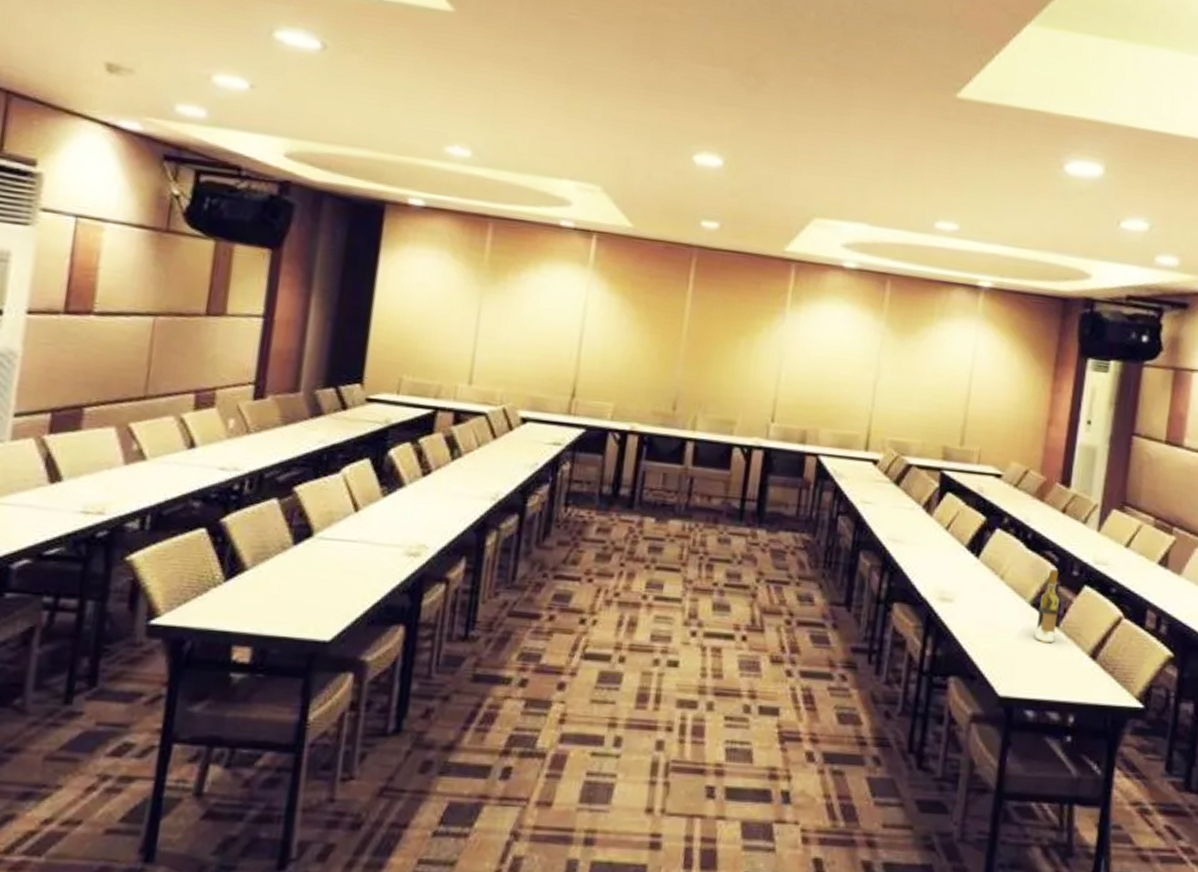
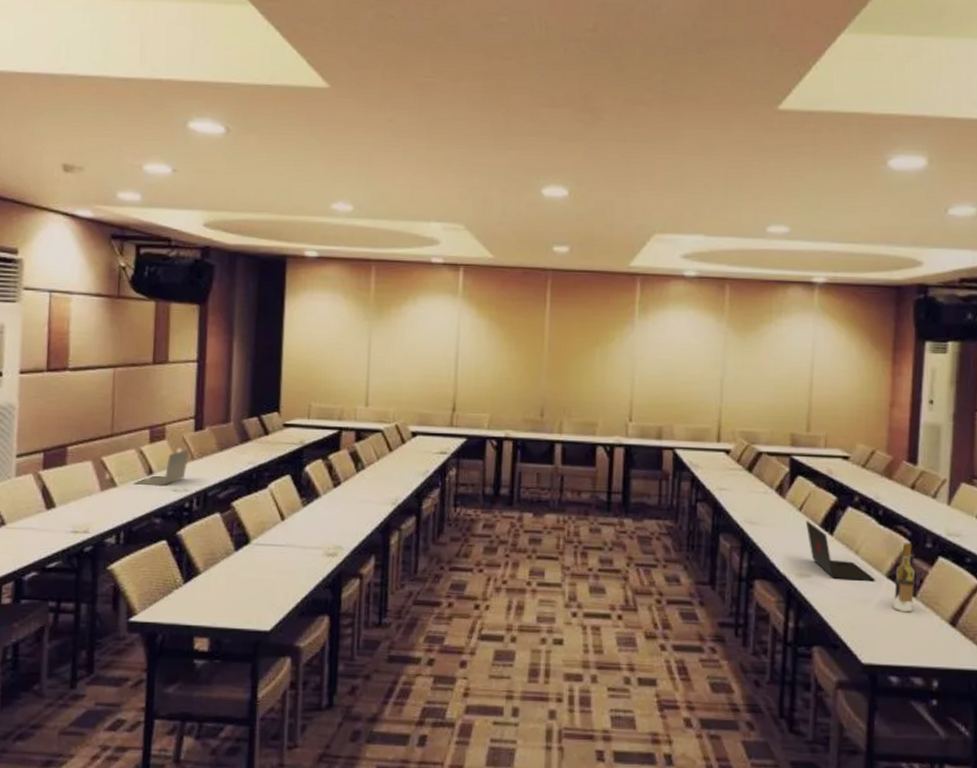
laptop: none [169,420,245,462] -> present [134,449,189,485]
laptop: none [951,541,1019,610] -> present [805,521,875,582]

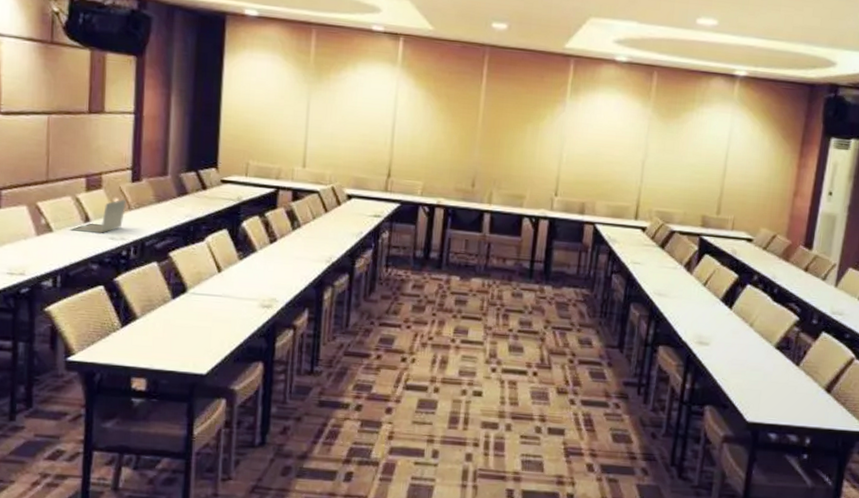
laptop: present [805,521,875,582] -> none [708,295,765,352]
bottle: present [894,543,914,613] -> none [779,318,800,380]

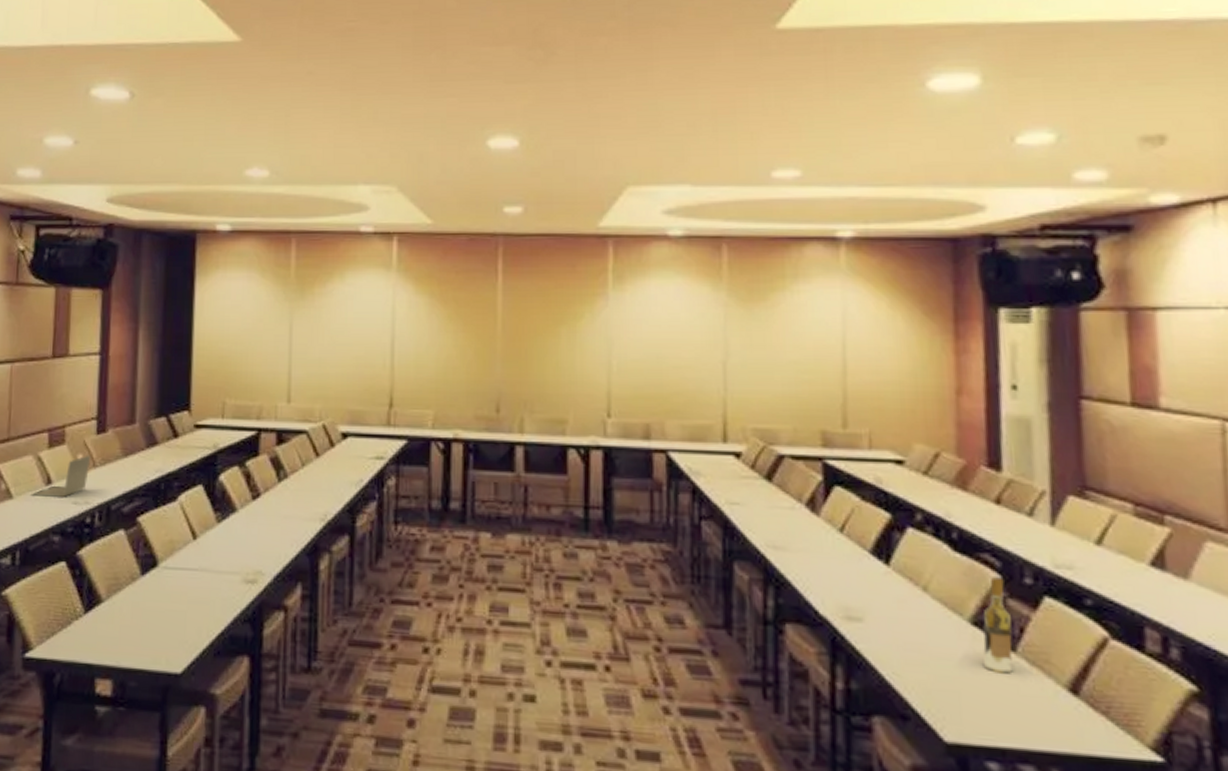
bottle: none [779,318,800,380] -> present [983,577,1013,674]

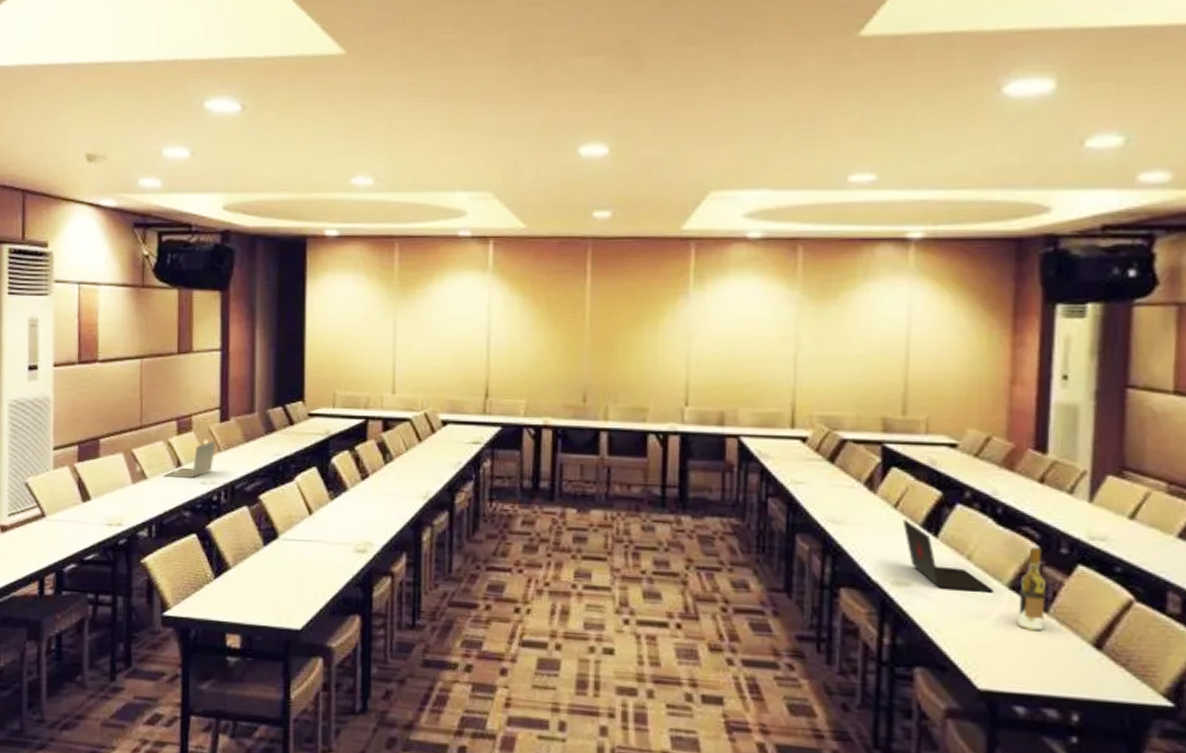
laptop: none [849,545,954,630] -> present [902,520,993,594]

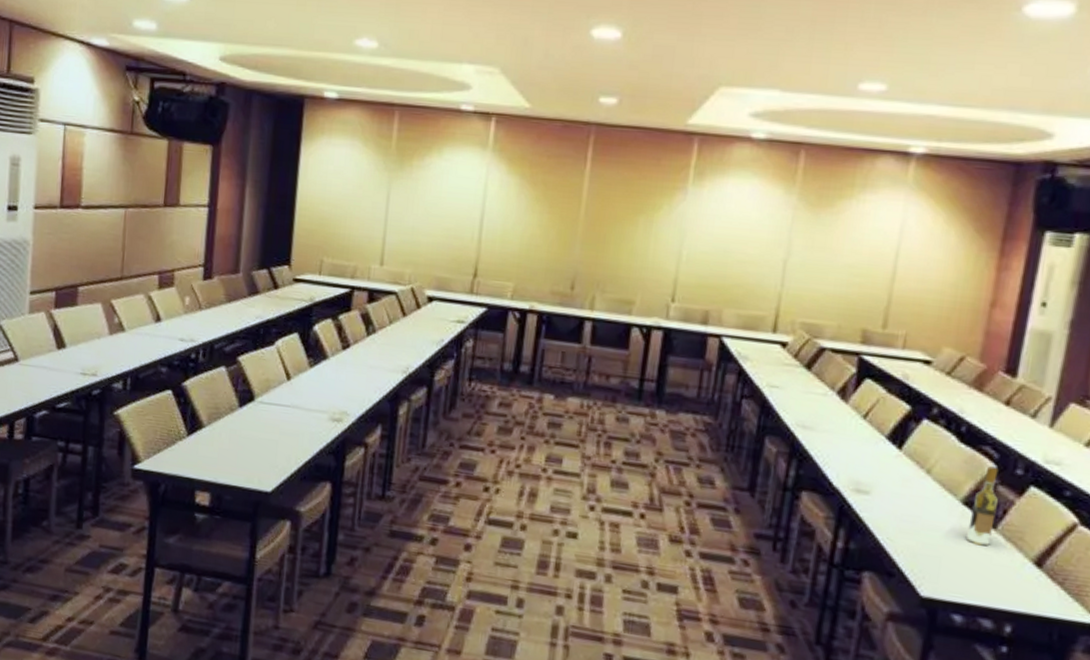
laptop: present [163,440,216,478] -> none [141,298,197,334]
laptop: present [902,520,993,594] -> none [869,430,948,508]

